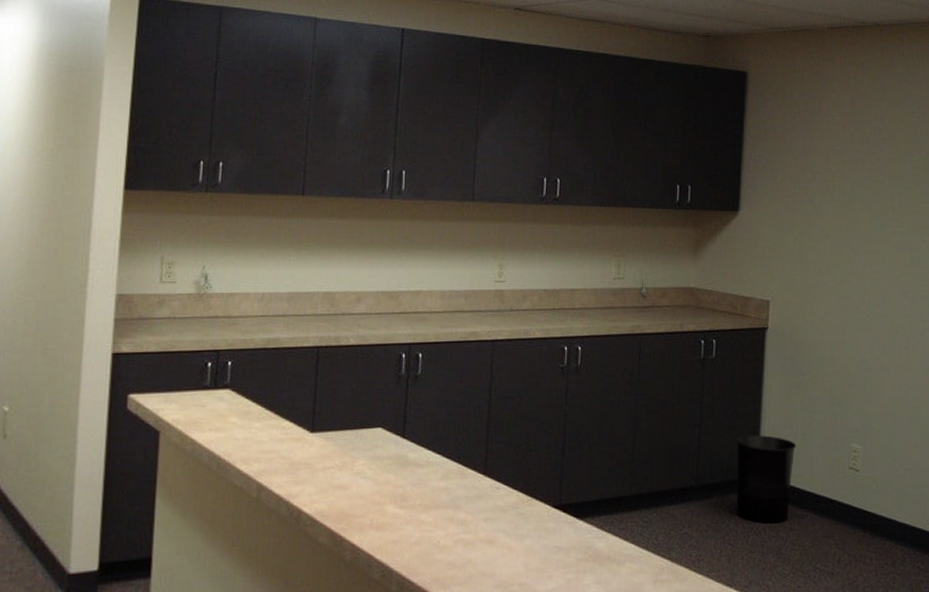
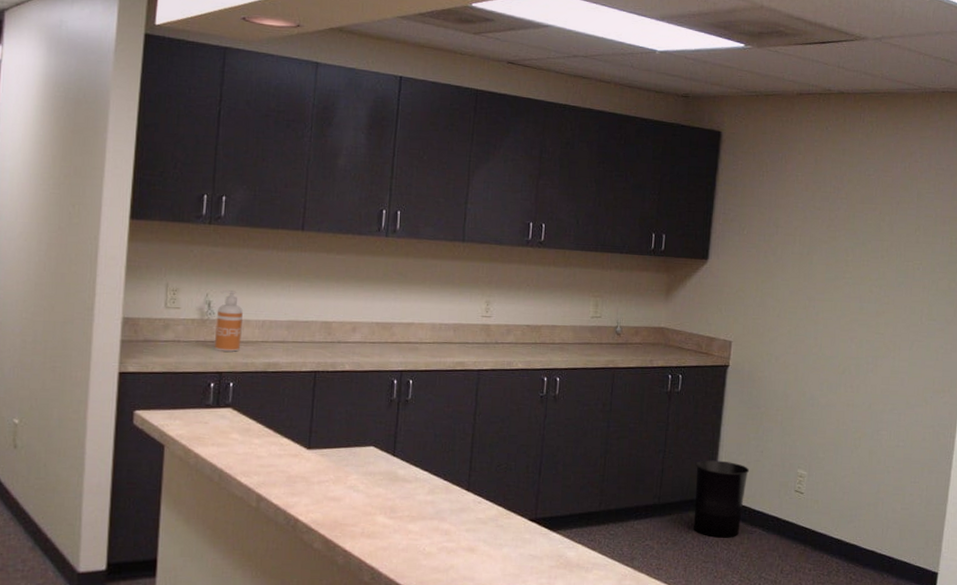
soap dispenser: none [211,262,241,328] -> present [214,290,243,352]

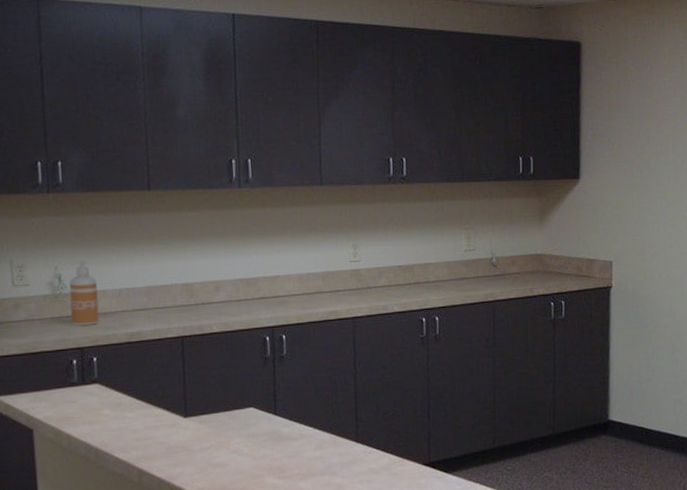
waste bin: present [693,460,750,538] -> none [587,384,643,462]

